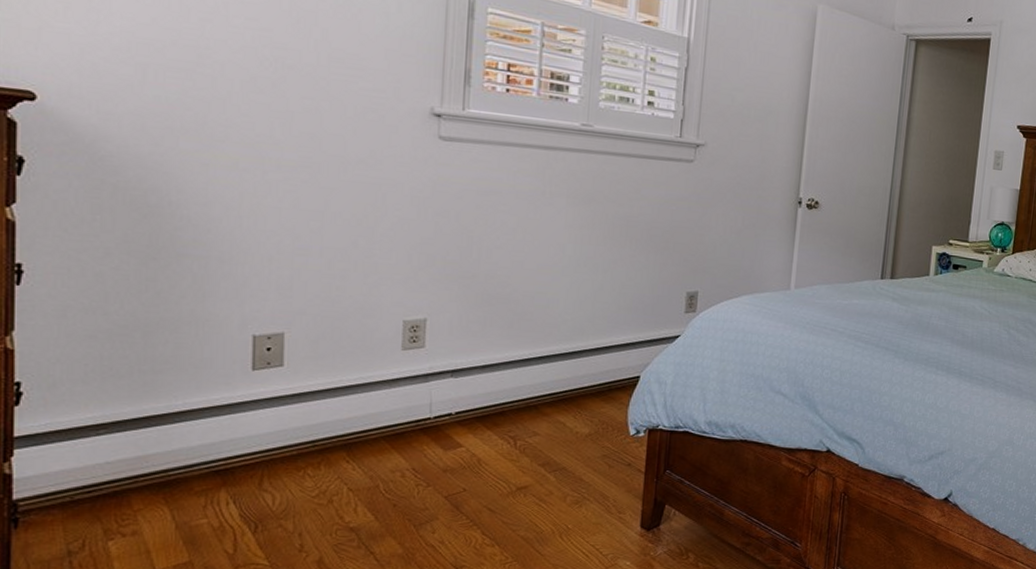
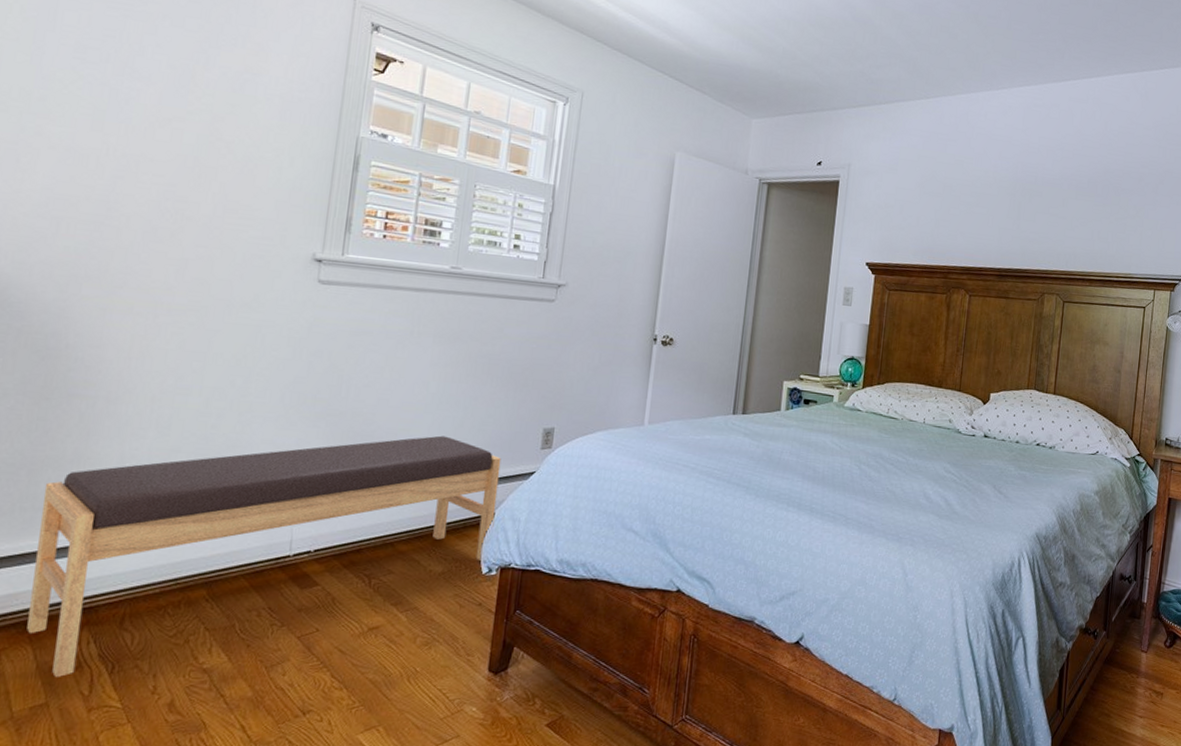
bench: none [161,298,645,536] -> present [27,435,502,677]

